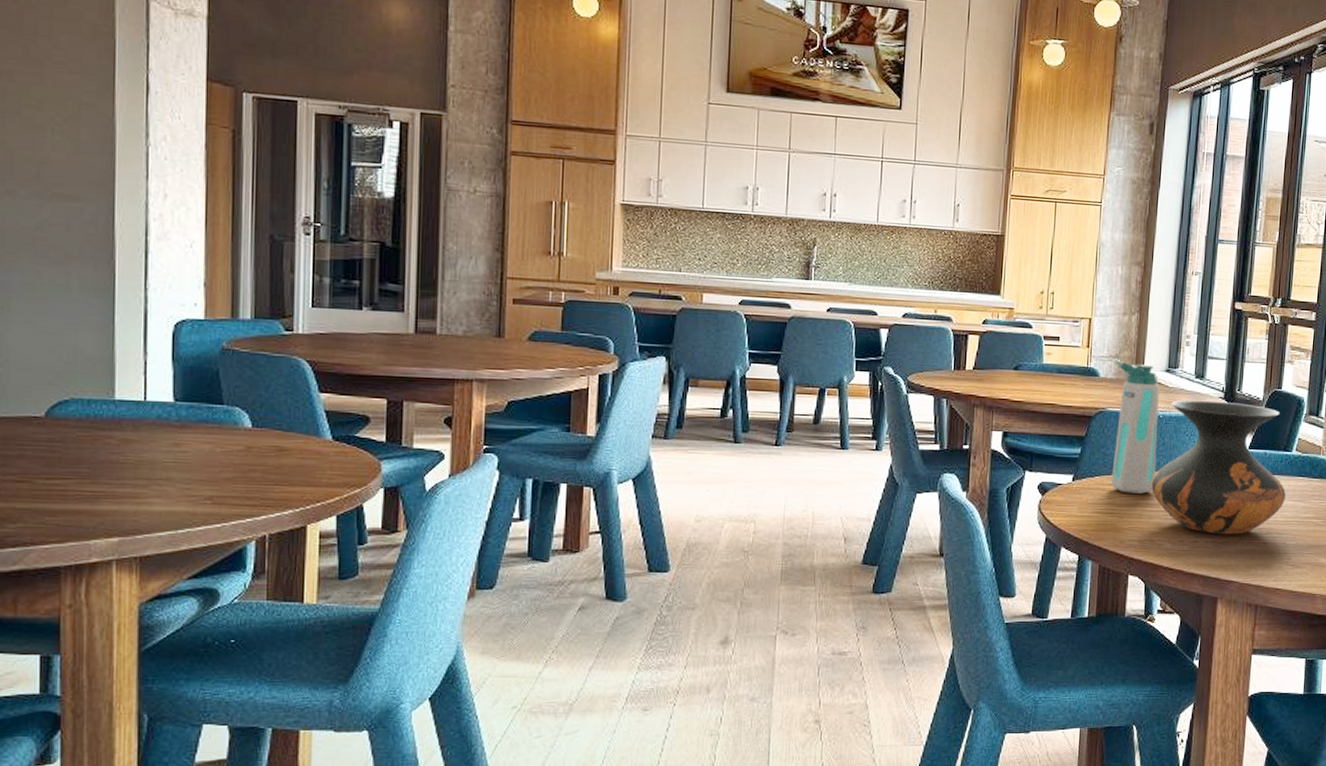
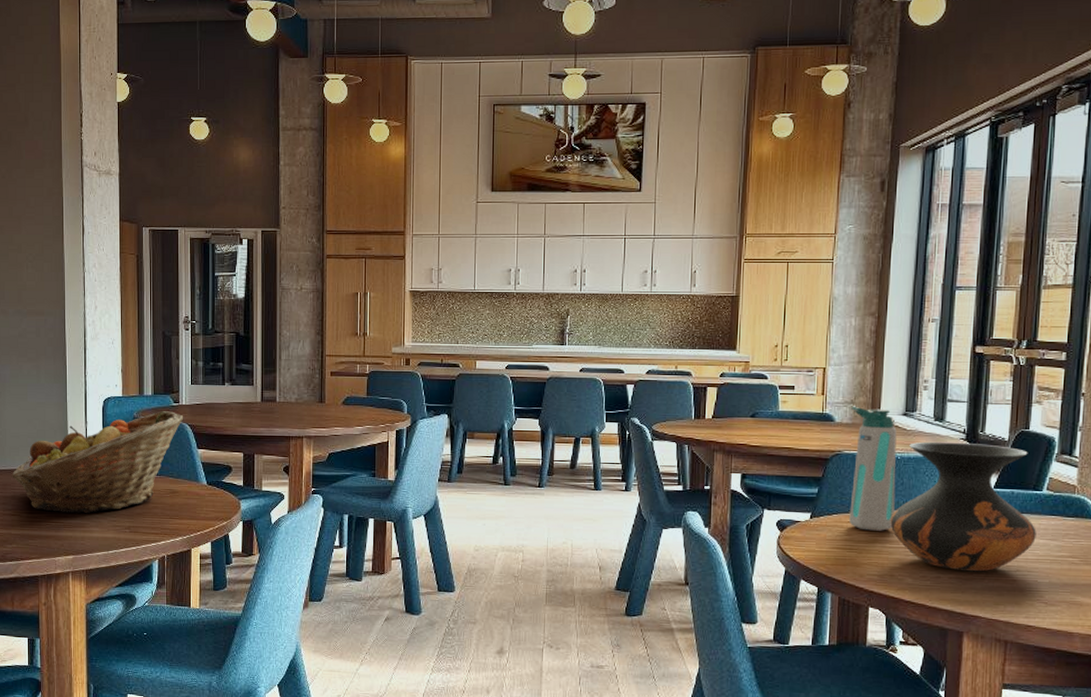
fruit basket: none [17,341,298,480] -> present [11,411,183,514]

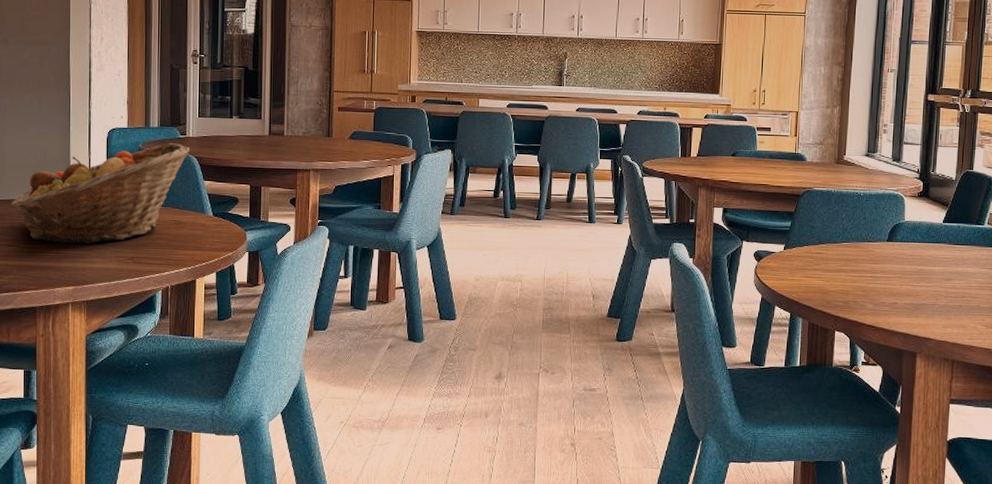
water bottle: present [849,406,897,531] -> none [818,147,860,261]
vase: present [890,441,1036,572] -> none [854,180,979,298]

